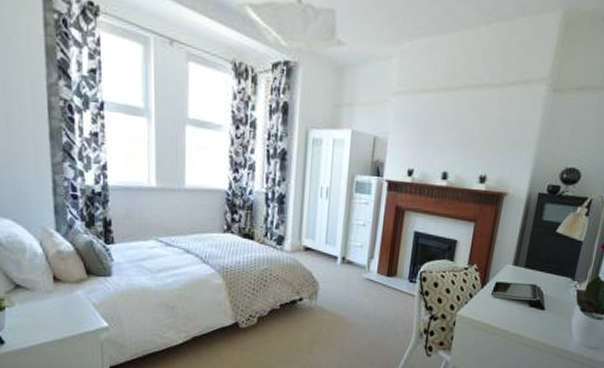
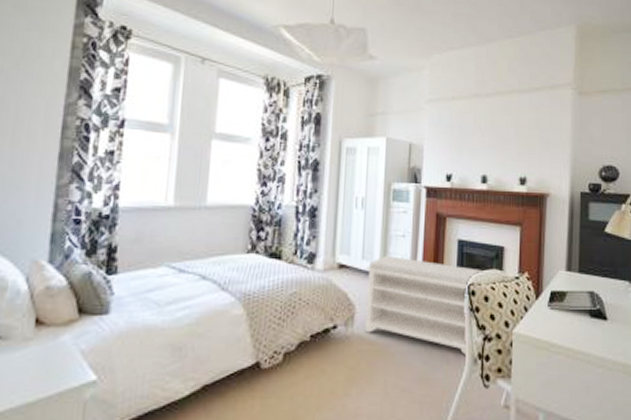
bench: none [327,242,434,331] -> present [365,256,481,357]

